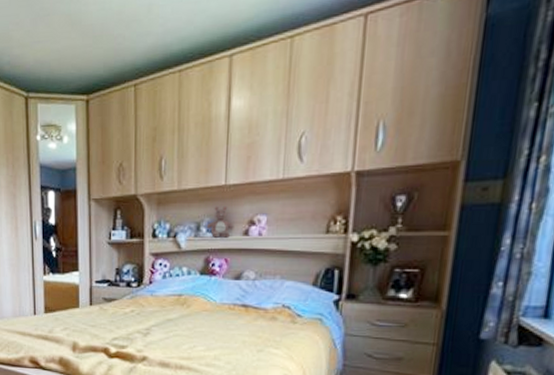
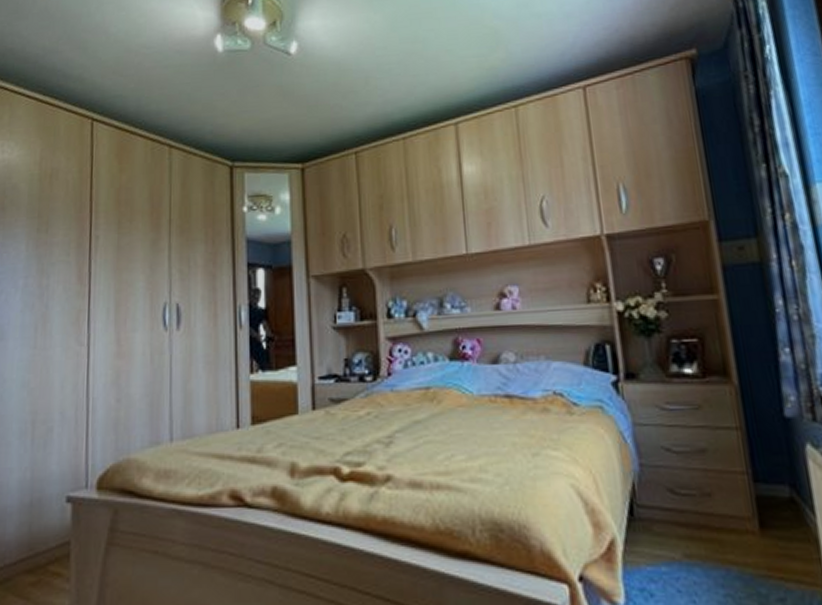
stuffed animal: present [206,206,233,238] -> none [450,277,481,315]

